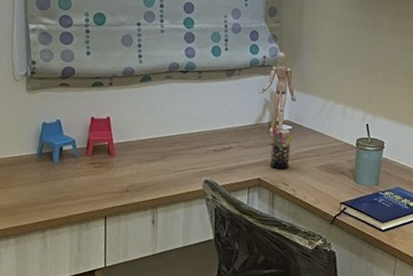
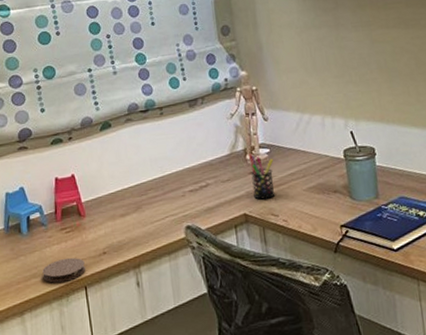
coaster: none [67,189,108,210] -> present [42,257,86,283]

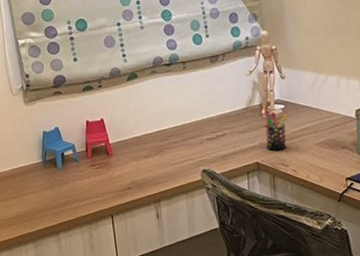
coaster: present [42,257,86,283] -> none [75,190,113,210]

